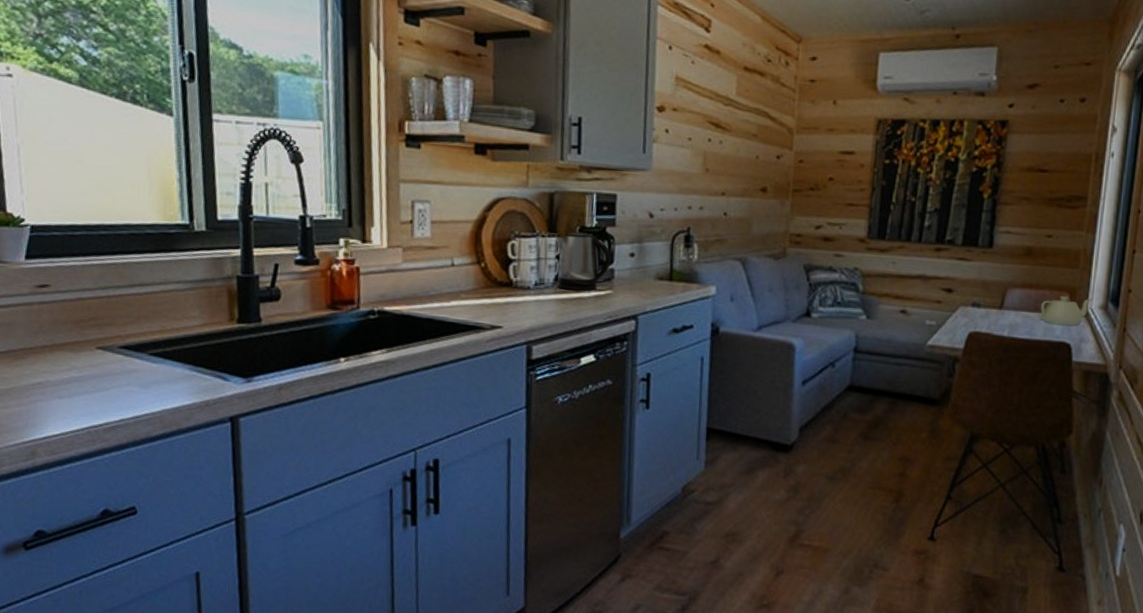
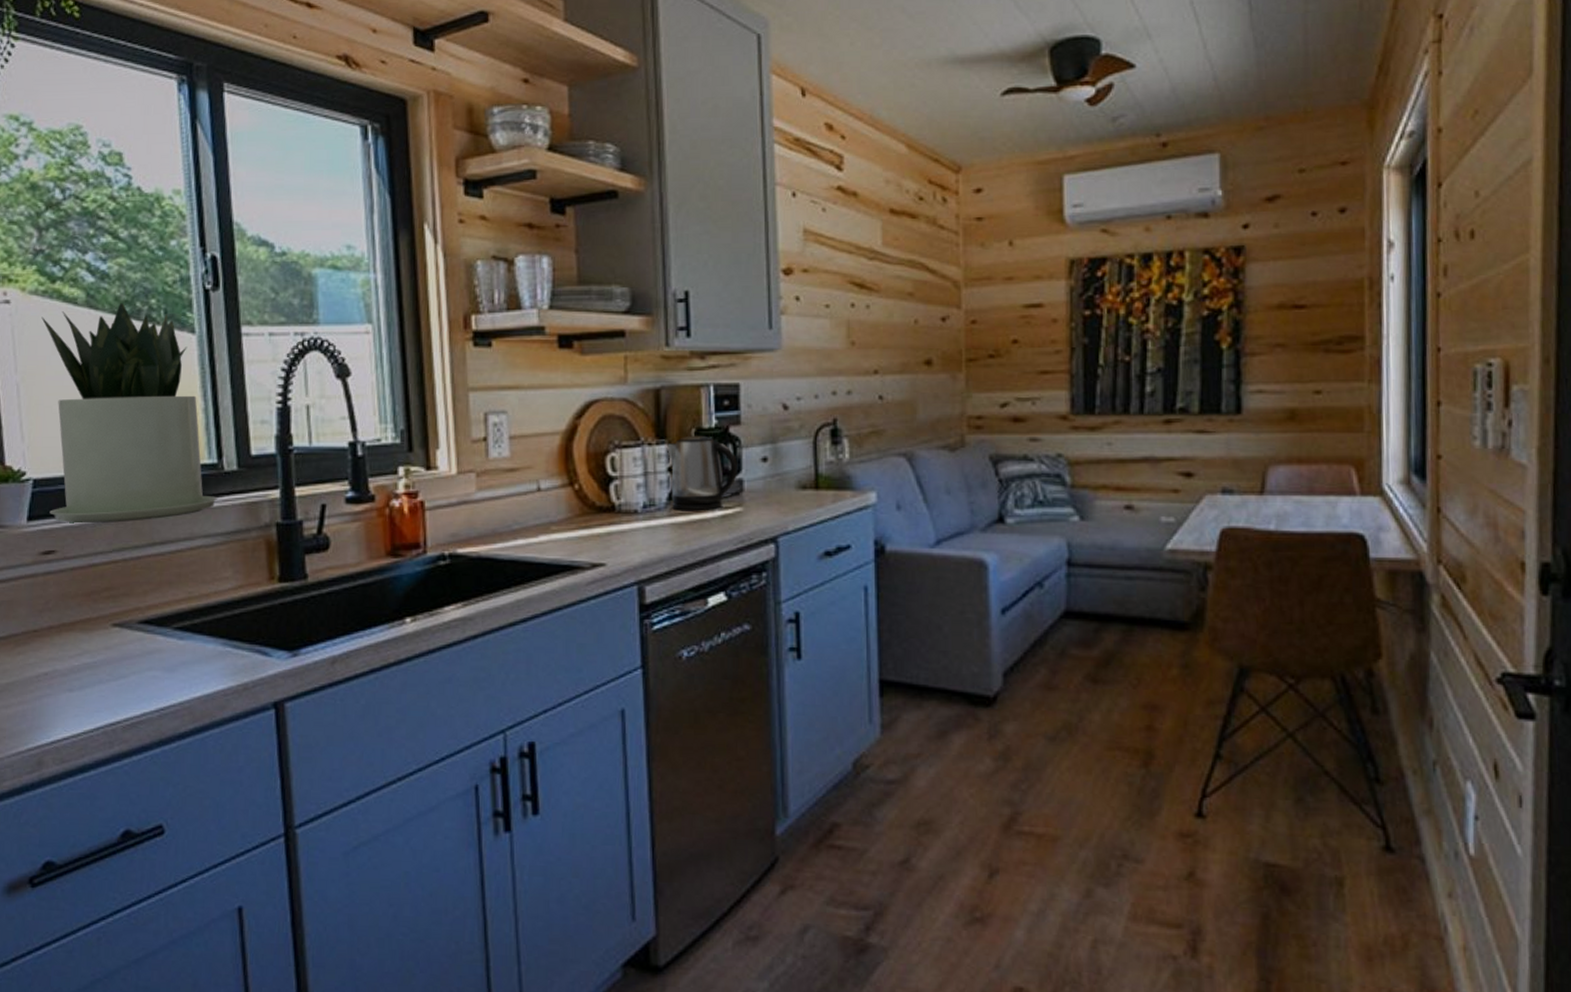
planter: none [40,85,189,266] -> present [41,303,218,524]
teapot: present [1038,295,1093,327] -> none [1315,470,1388,511]

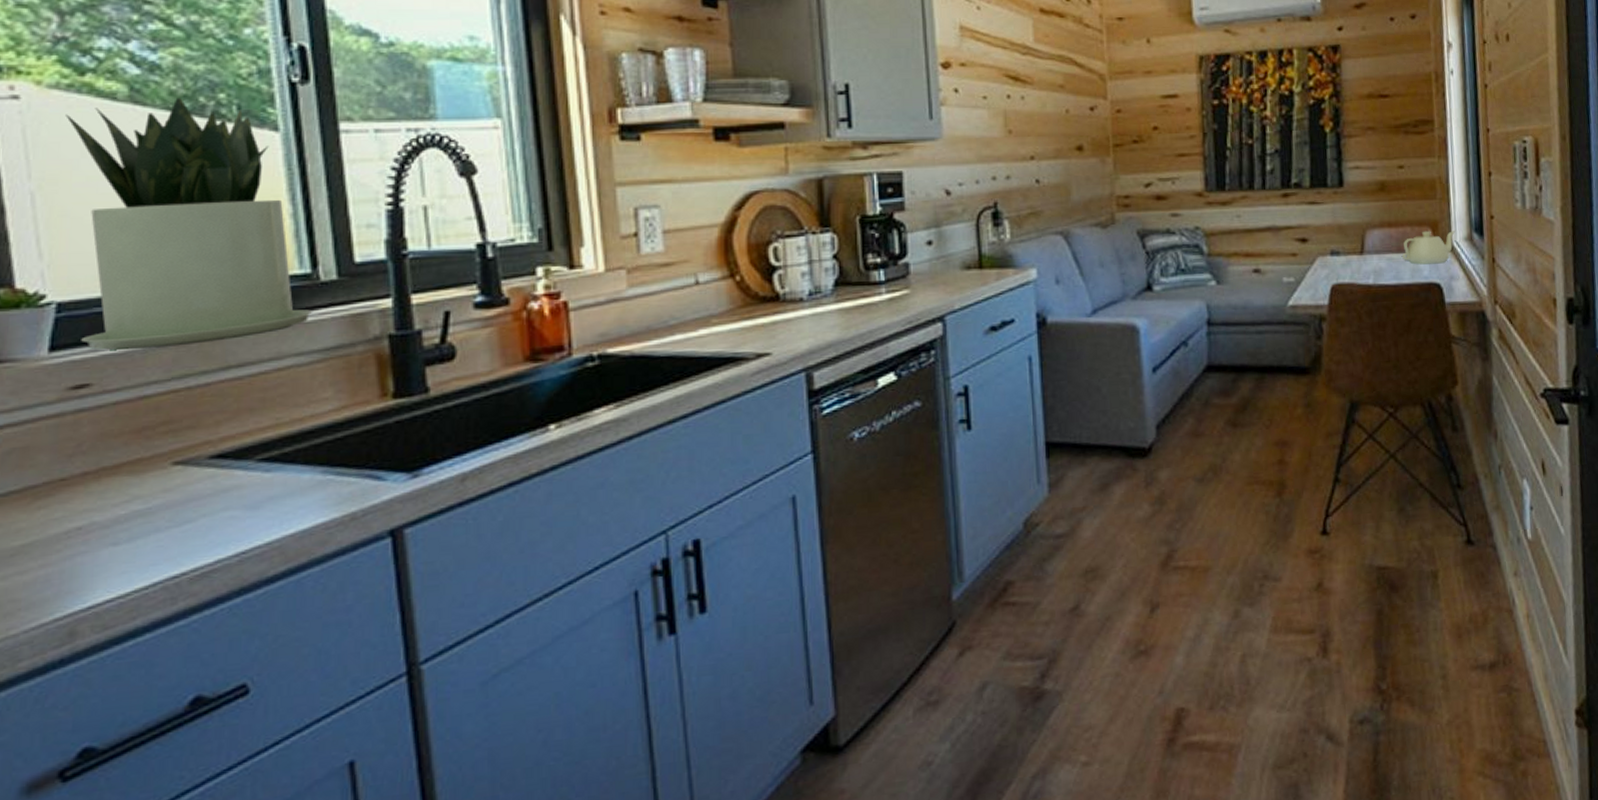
kettle: present [667,435,737,512] -> none [832,222,903,297]
teapot: none [1315,470,1388,511] -> present [1402,231,1456,265]

